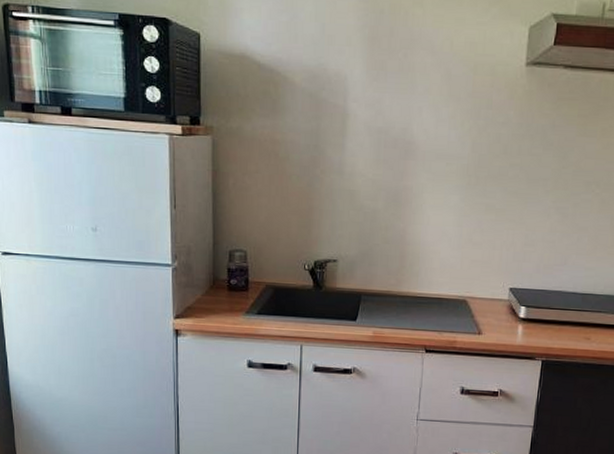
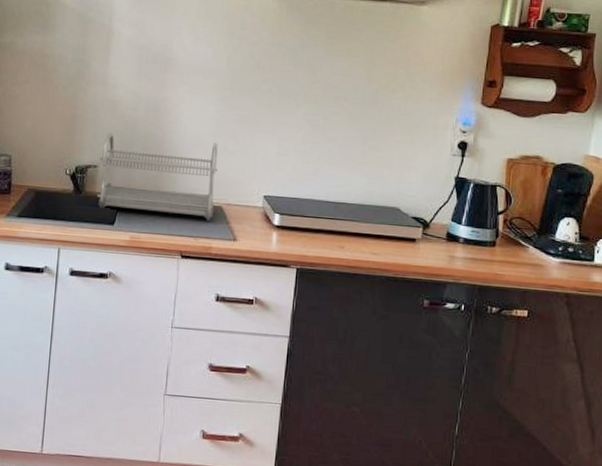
dish rack: none [337,224,462,315] -> present [97,131,218,221]

